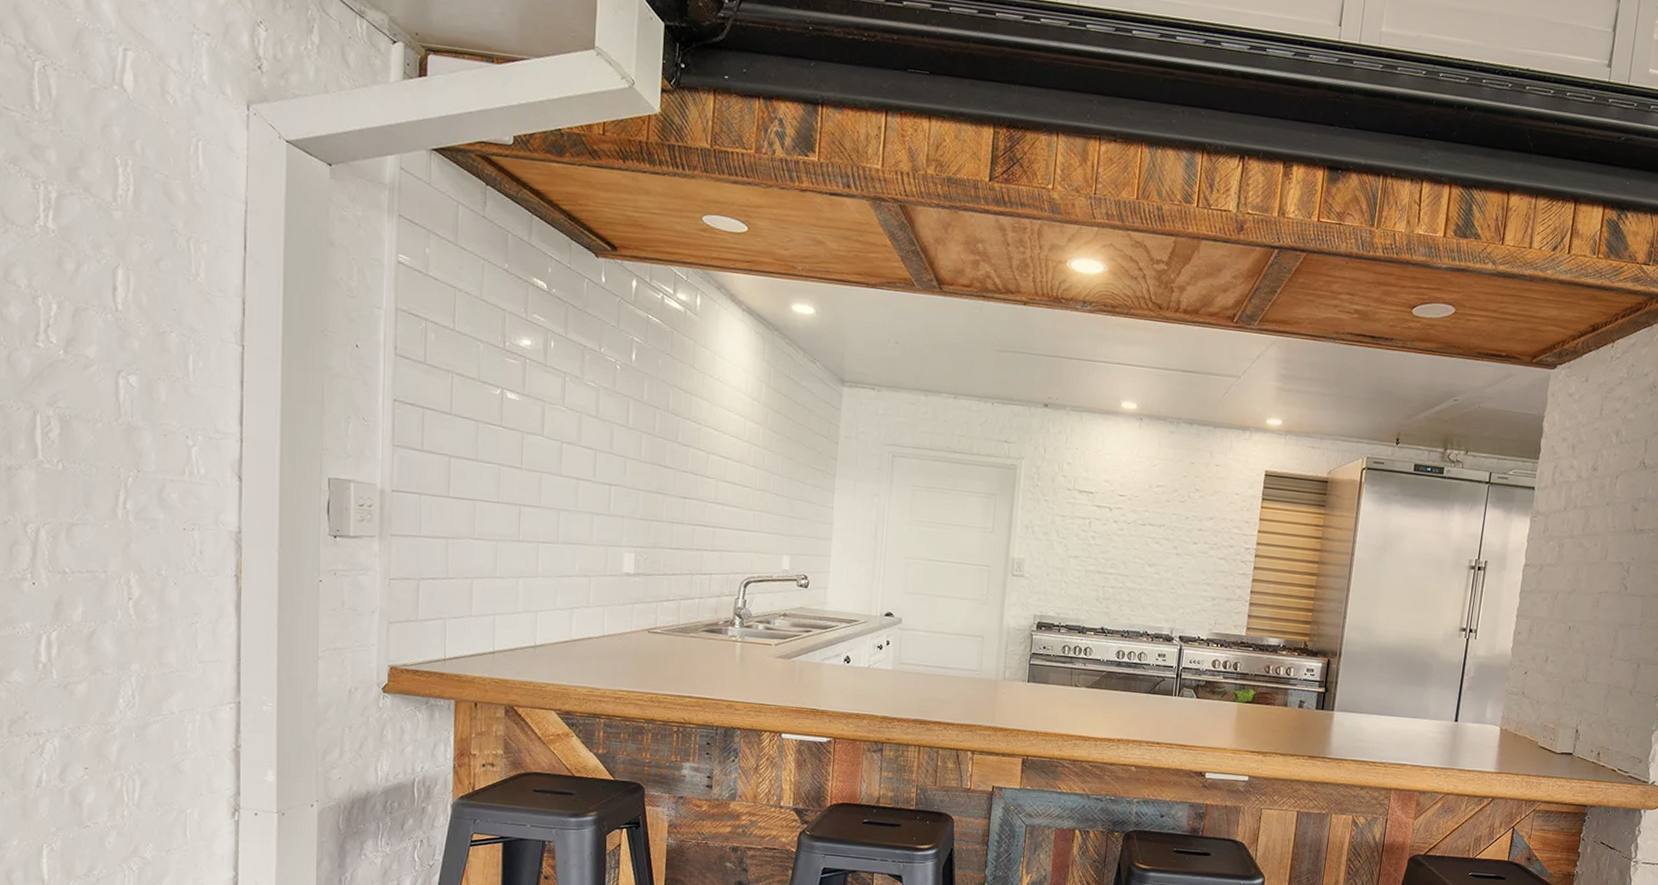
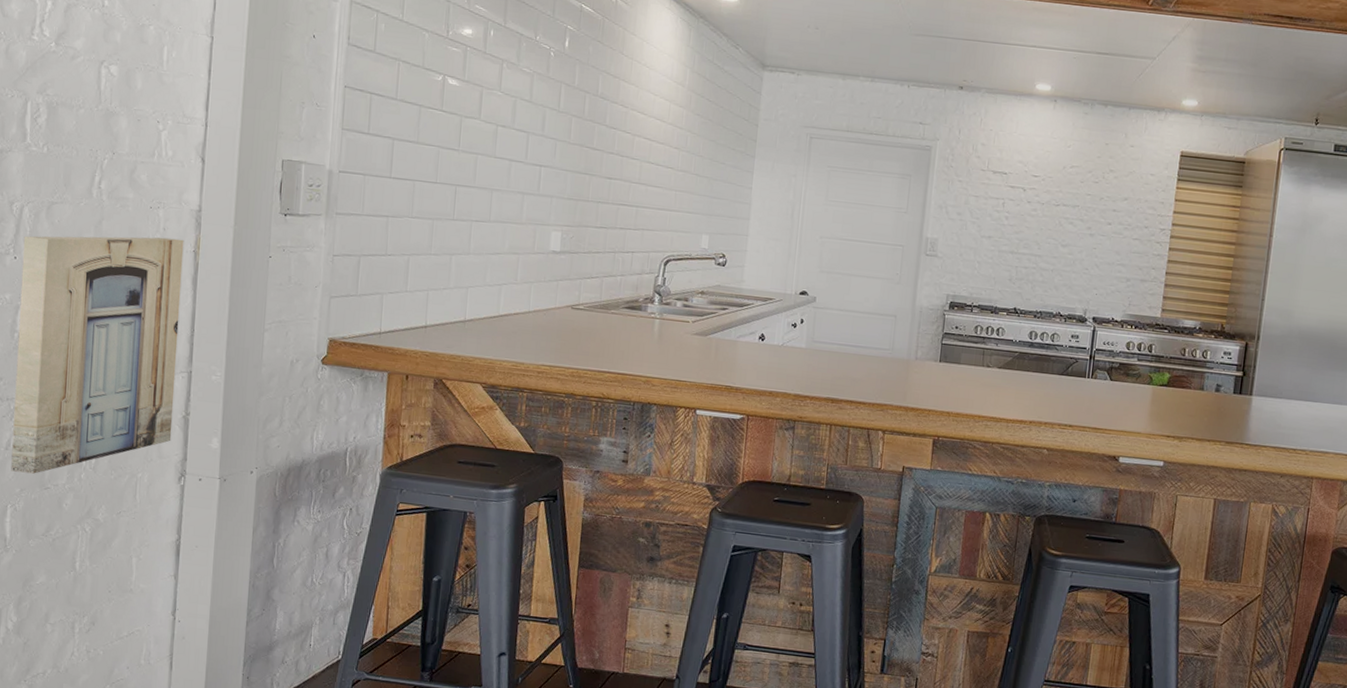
wall art: none [42,560,224,812] -> present [11,236,184,474]

